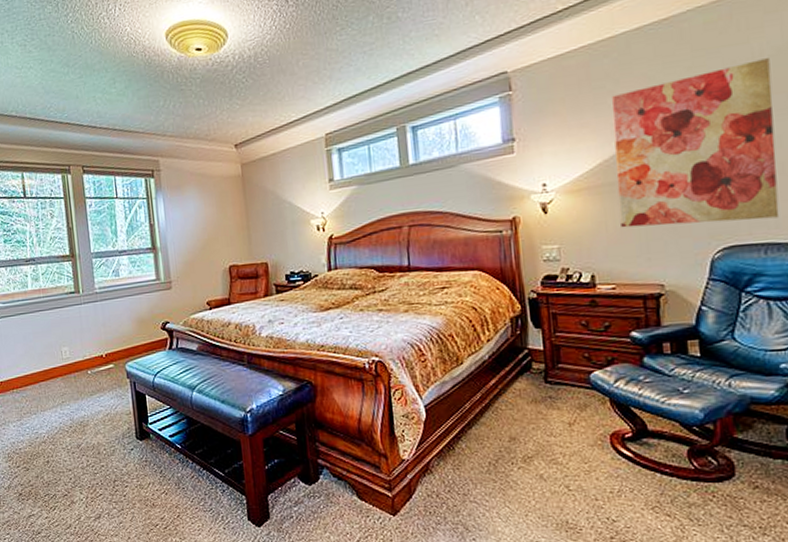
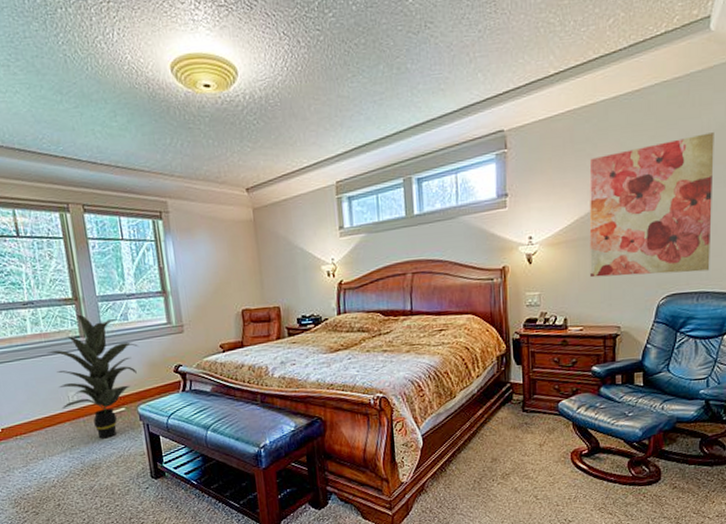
indoor plant: none [44,270,129,396] -> present [46,314,140,439]

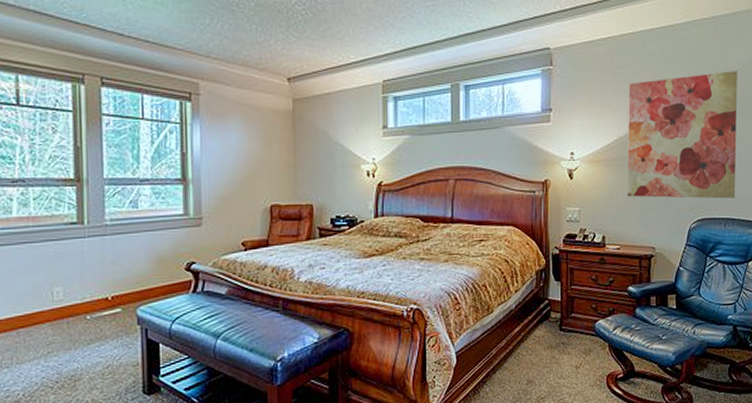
indoor plant: present [46,314,140,439] -> none [32,197,148,345]

